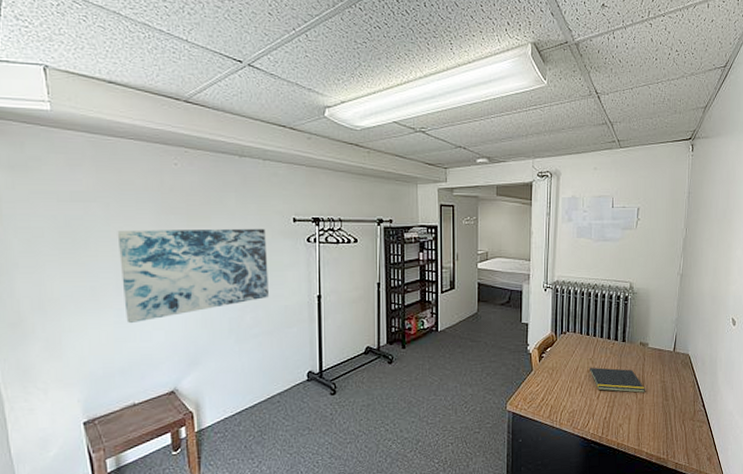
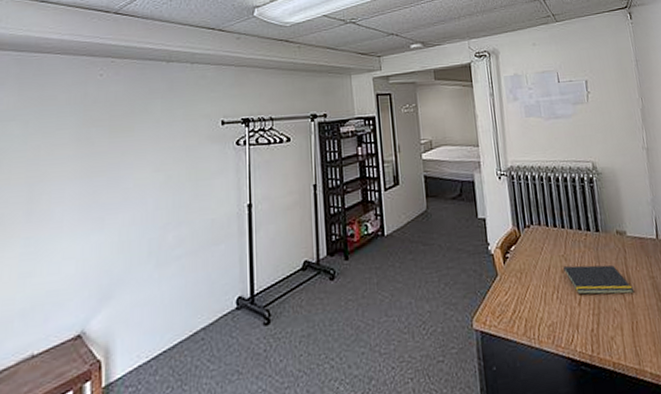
wall art: present [117,228,270,324] -> none [33,134,195,255]

